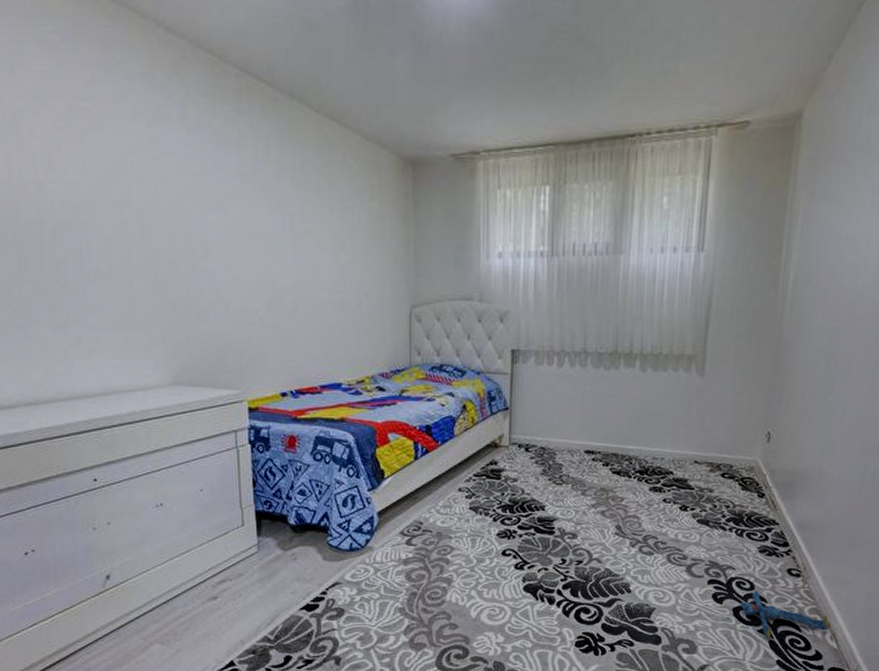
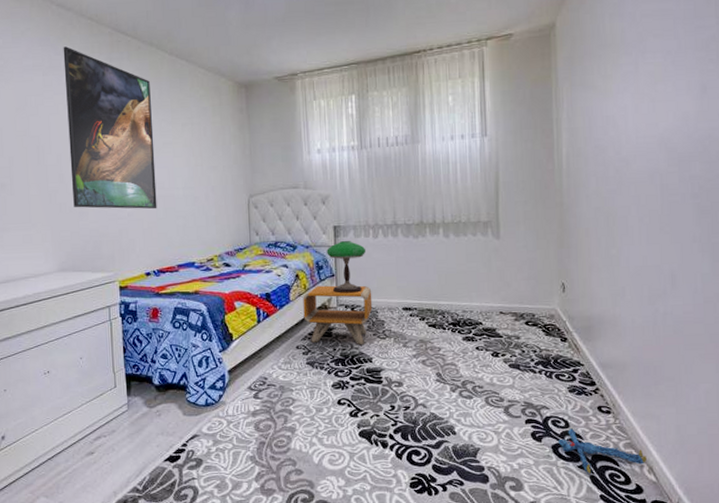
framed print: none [173,89,297,315] -> present [63,46,157,209]
nightstand: none [469,420,551,490] -> present [303,285,373,345]
table lamp: none [501,369,548,430] -> present [327,241,366,294]

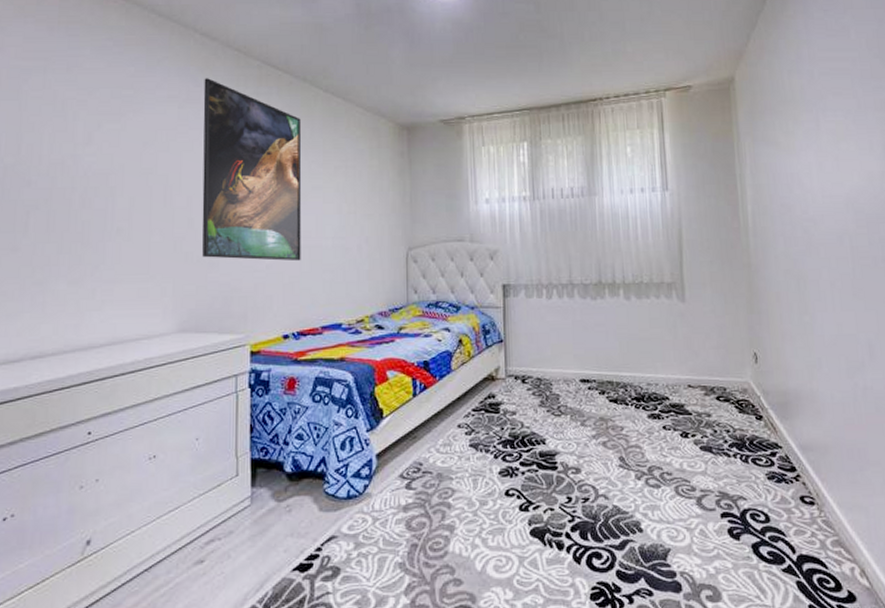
nightstand: present [303,285,373,345] -> none [466,352,546,423]
table lamp: present [327,241,366,294] -> none [494,302,539,362]
plush toy: present [558,427,647,474] -> none [758,521,858,579]

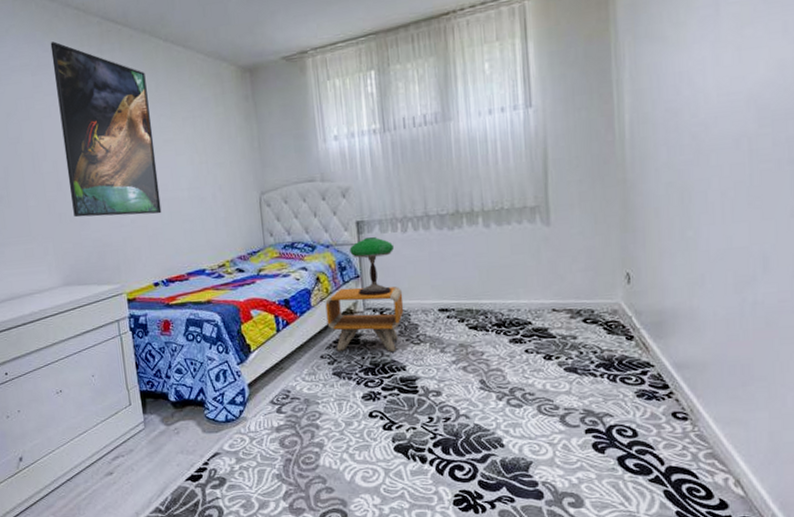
nightstand: none [466,352,546,423] -> present [325,287,404,352]
table lamp: none [494,302,539,362] -> present [349,237,395,296]

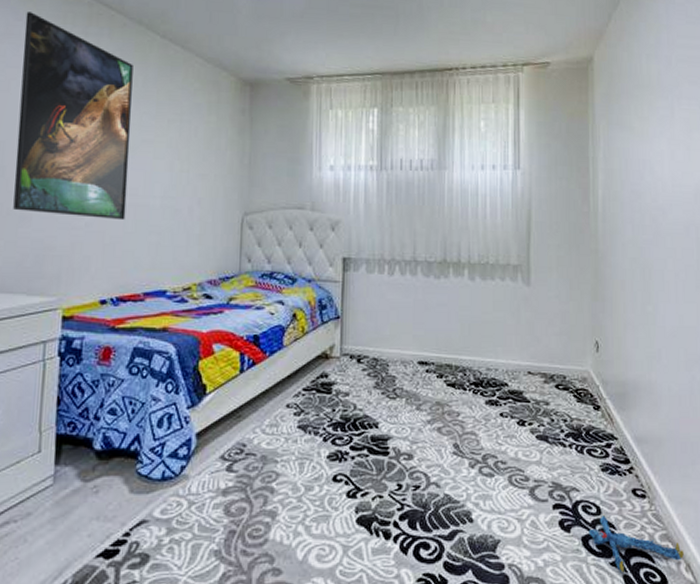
nightstand: present [325,287,404,352] -> none [298,329,383,405]
table lamp: present [349,237,395,296] -> none [332,277,380,340]
plush toy: none [624,436,732,488] -> present [588,514,684,572]

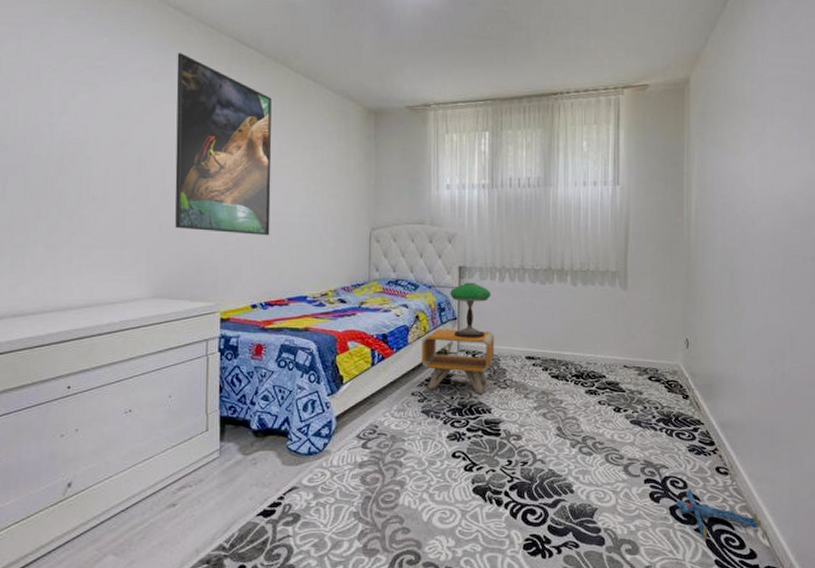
nightstand: none [298,329,383,405] -> present [421,329,495,393]
table lamp: none [332,277,380,340] -> present [450,283,492,338]

